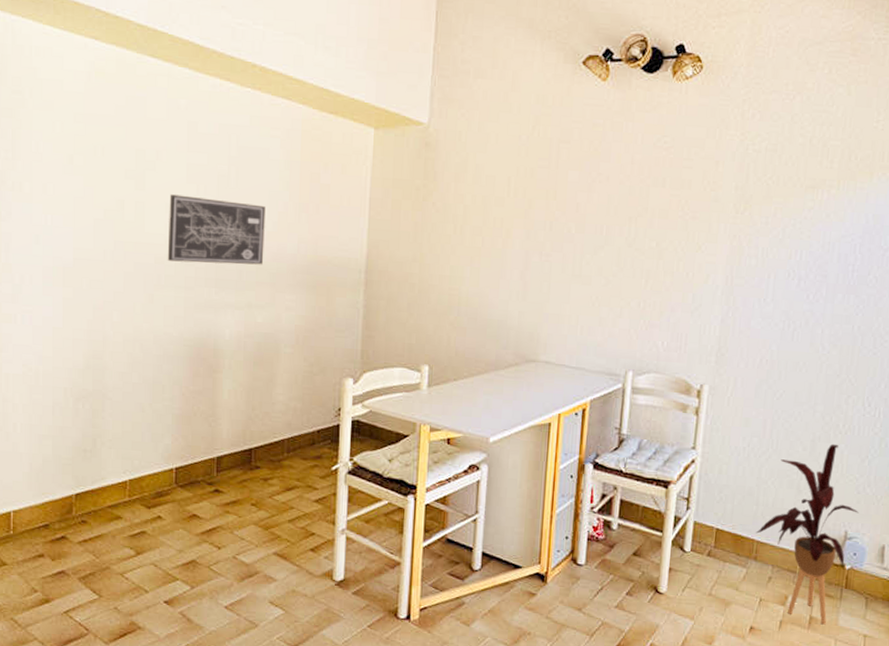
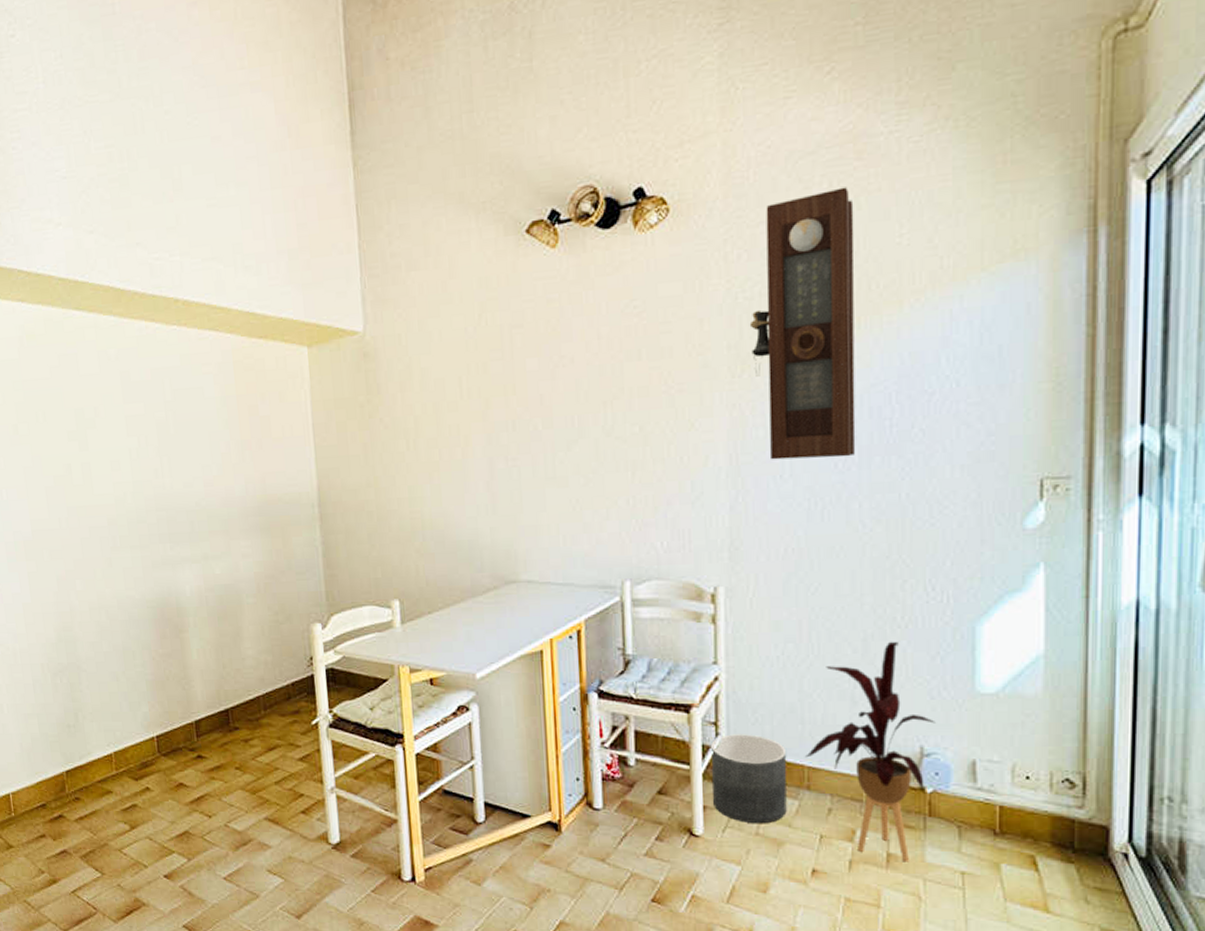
wall art: present [167,194,265,265] -> none [113,448,214,521]
planter: none [677,509,742,586] -> present [711,734,787,824]
pendulum clock: none [754,75,846,291] -> present [749,187,856,460]

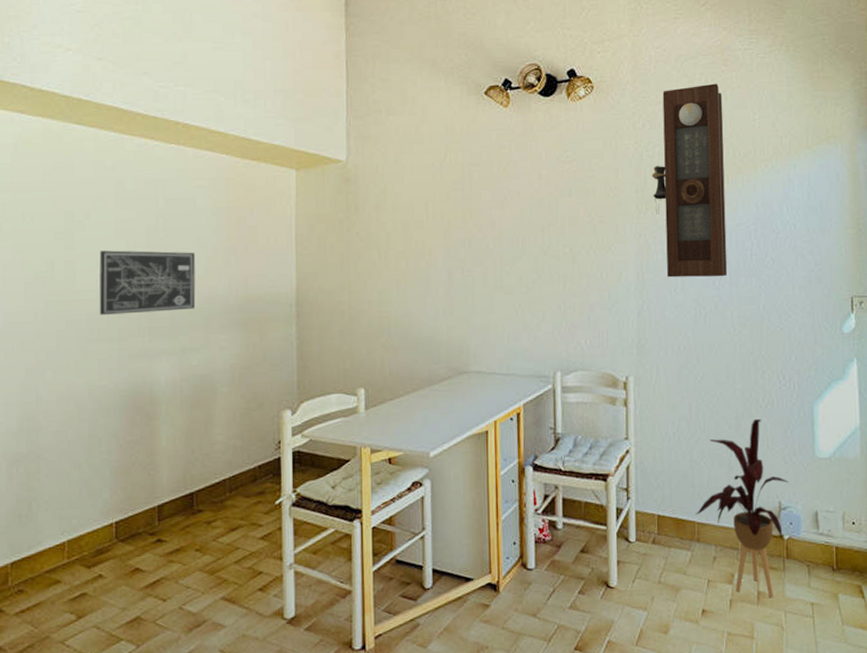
wall art: none [113,448,214,521] -> present [99,250,196,315]
planter: present [711,734,787,824] -> none [624,497,682,574]

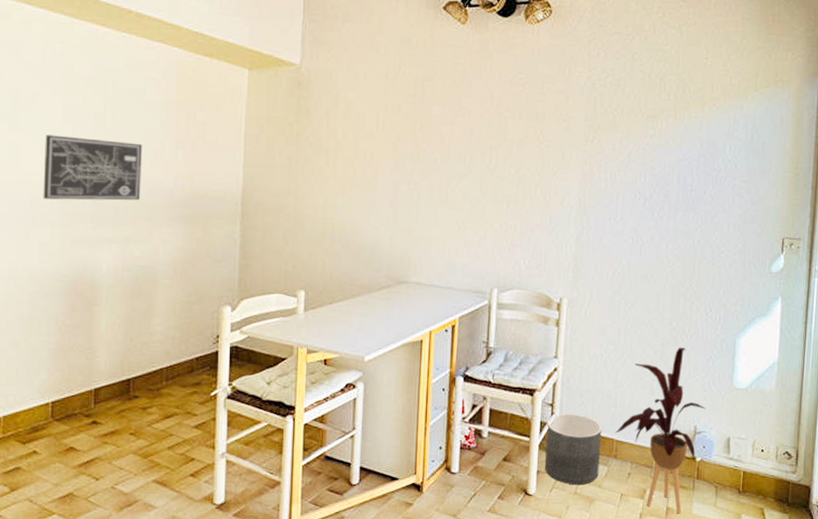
planter: none [624,497,682,574] -> present [544,414,602,485]
pendulum clock: present [651,83,728,278] -> none [601,18,678,209]

